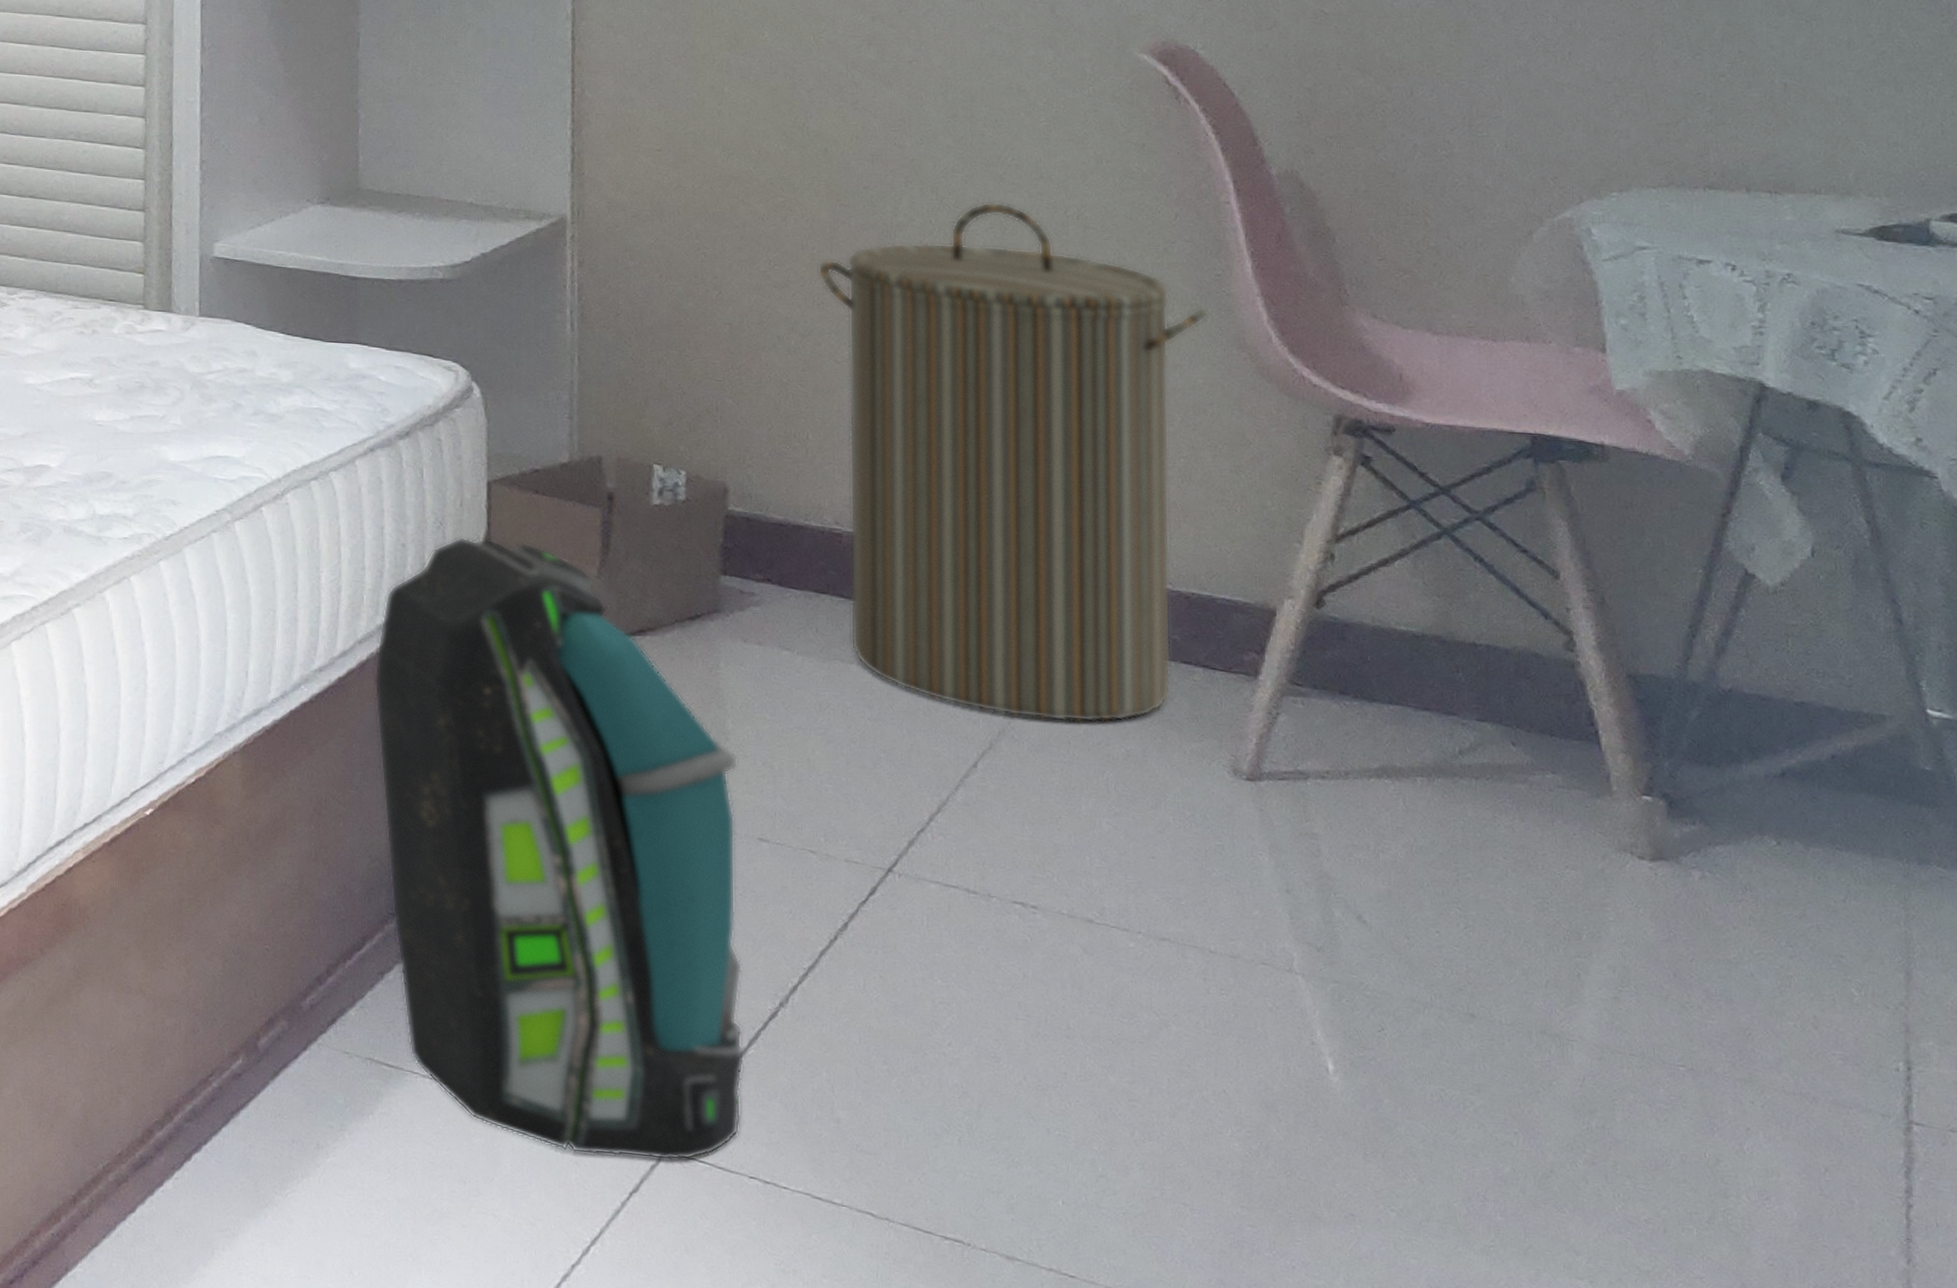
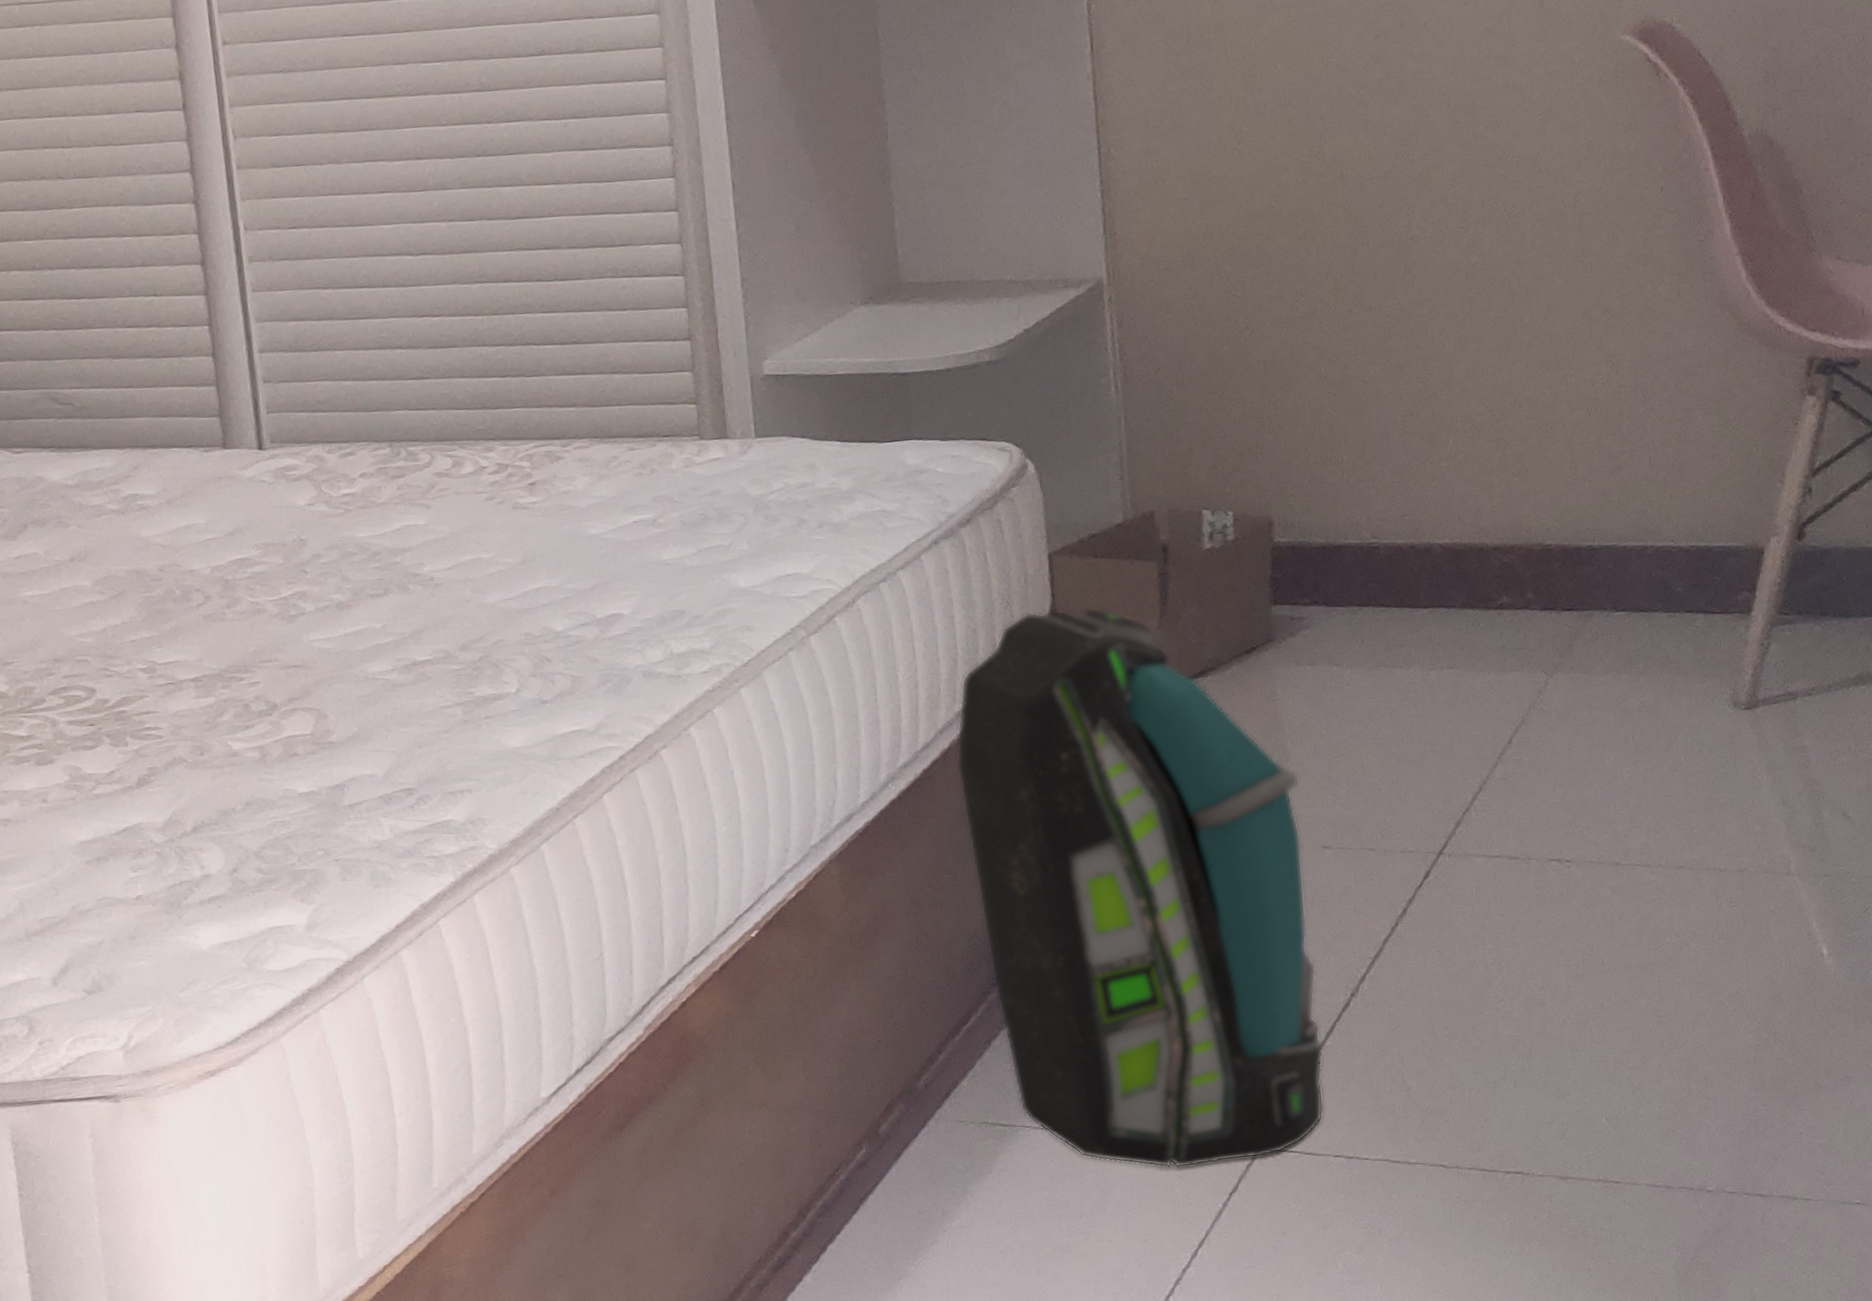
laundry hamper: present [818,202,1209,723] -> none [1341,201,1695,690]

